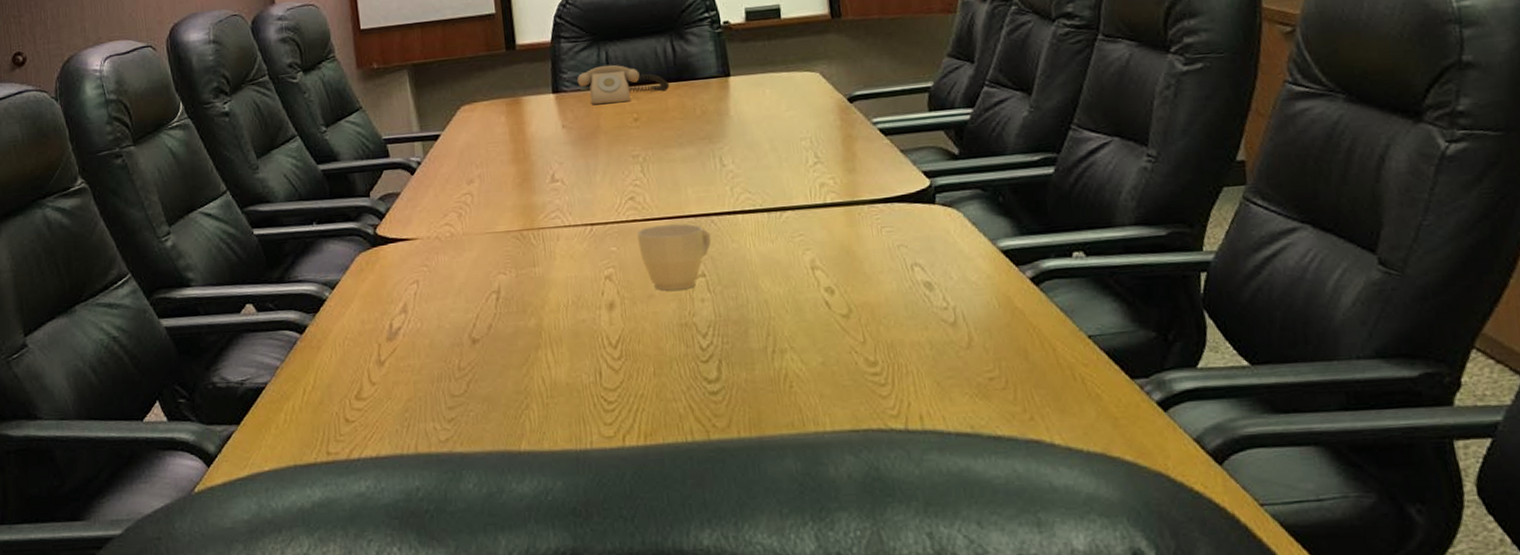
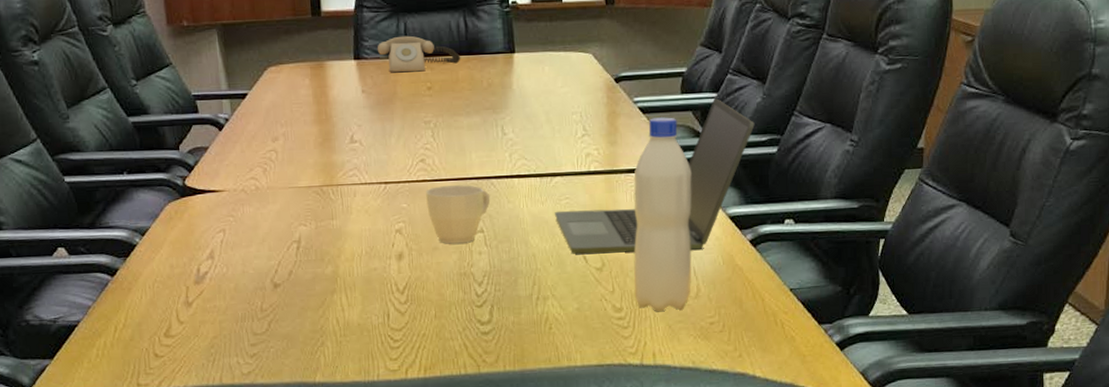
laptop: none [786,114,1023,299] -> present [554,98,755,254]
water bottle: none [879,138,961,366] -> present [633,117,692,312]

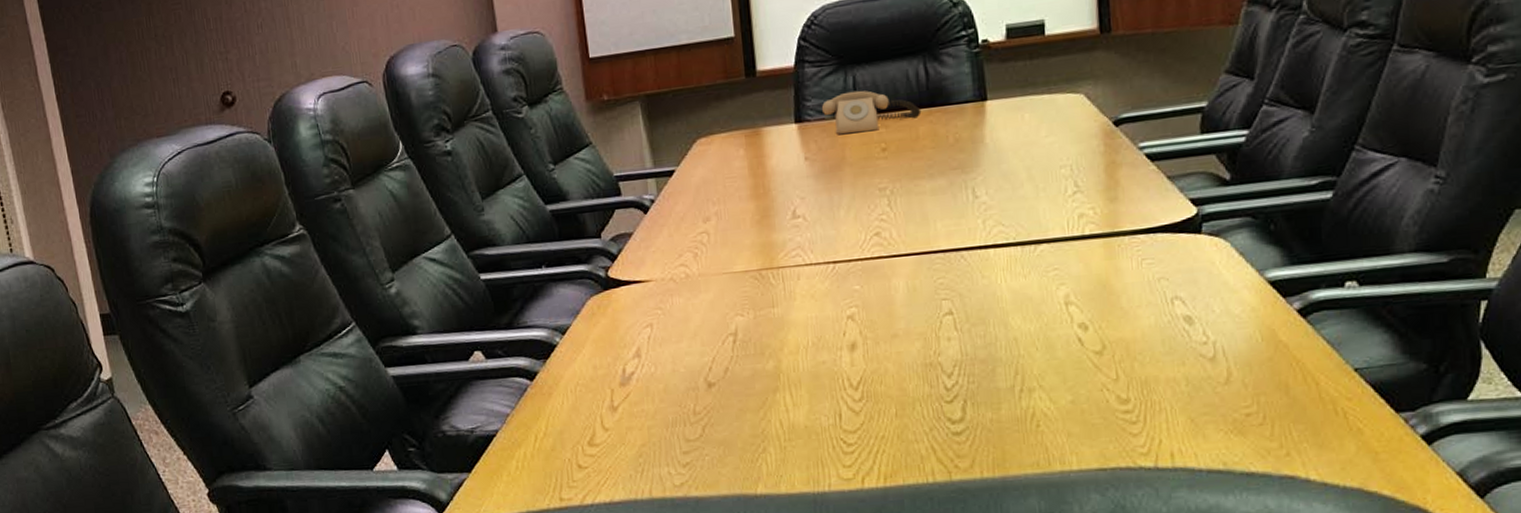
cup: present [426,185,490,244] -> none [882,259,960,330]
laptop: present [554,98,755,254] -> none [1039,136,1301,336]
water bottle: present [633,117,692,312] -> none [1140,163,1220,403]

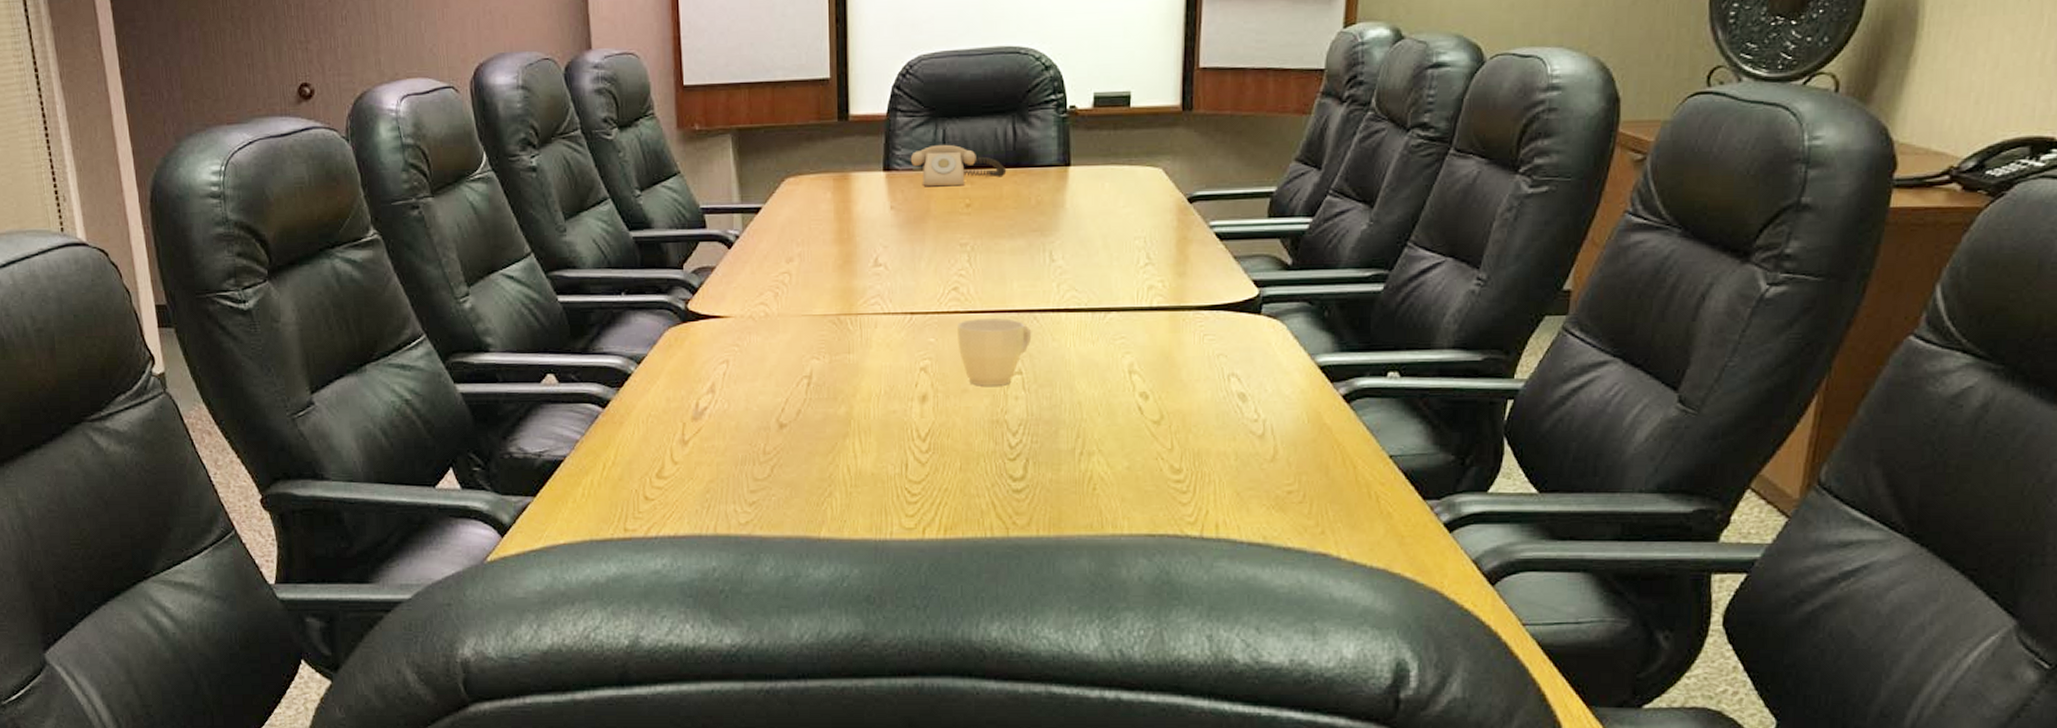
cup: none [882,259,960,330] -> present [957,318,1032,386]

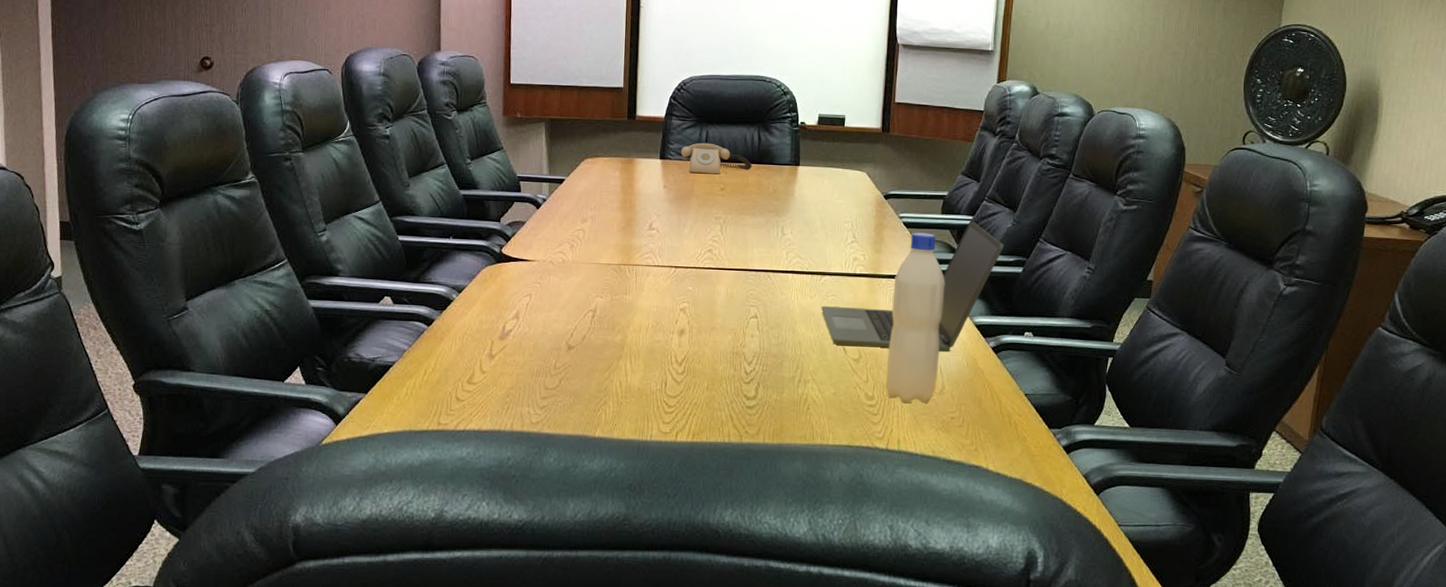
cup: present [957,318,1032,386] -> none [710,274,766,326]
laptop: none [1106,224,1357,404] -> present [820,221,1004,351]
water bottle: none [1197,245,1275,476] -> present [885,232,945,404]

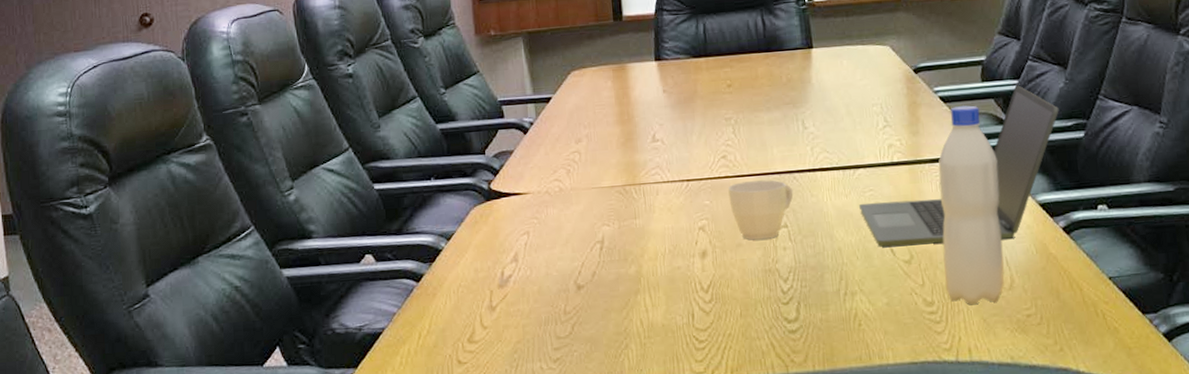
telephone: present [680,142,753,174] -> none [677,36,760,71]
cup: none [710,274,766,326] -> present [728,180,793,241]

